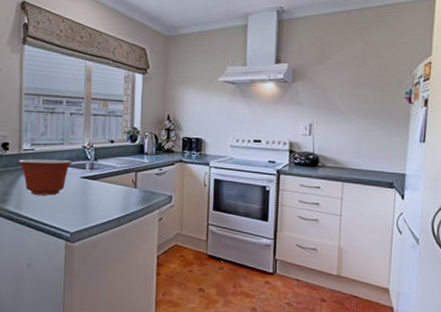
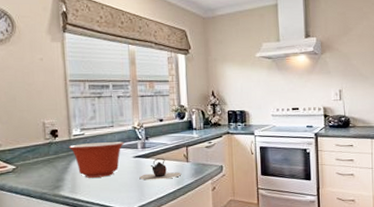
teapot: none [84,181,127,204] -> present [139,158,181,180]

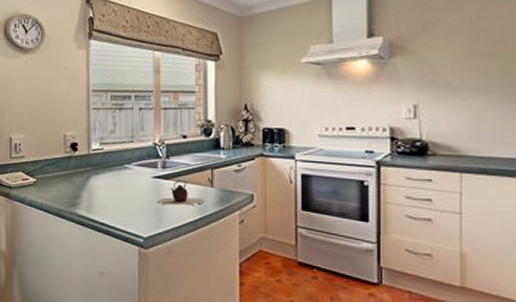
mixing bowl: present [68,142,124,178] -> none [87,159,144,198]

